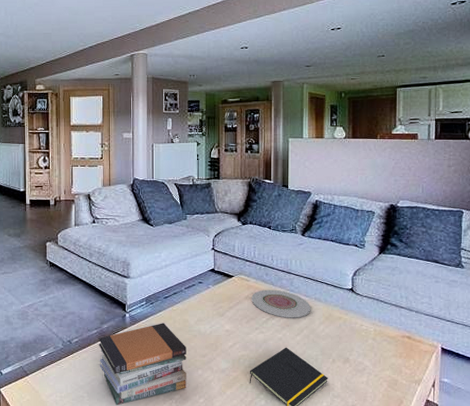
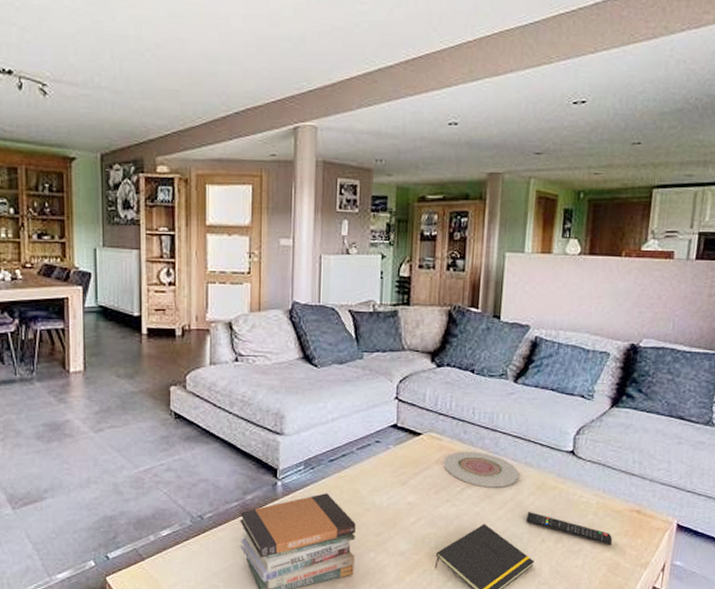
remote control: none [319,338,390,365] -> present [526,512,613,545]

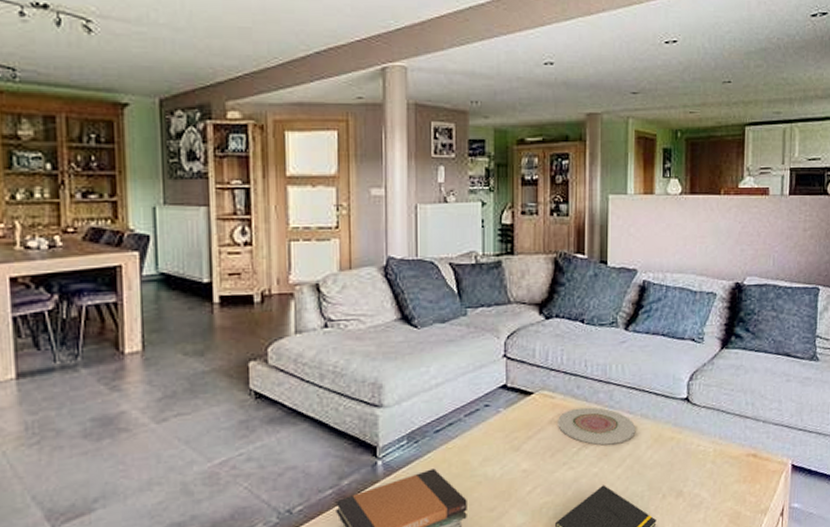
remote control: present [526,512,613,545] -> none [646,467,732,495]

